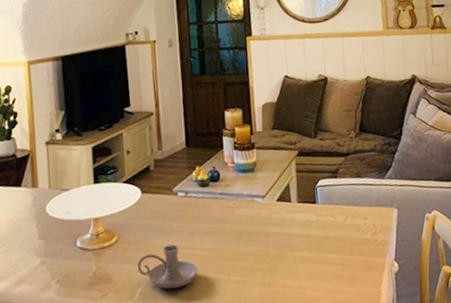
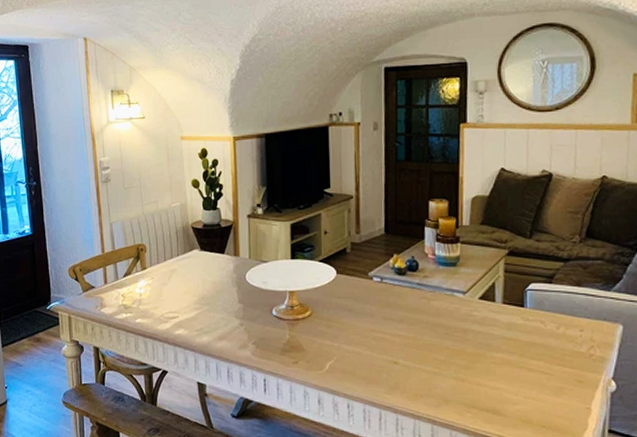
candle holder: present [137,244,198,289] -> none [328,326,388,367]

